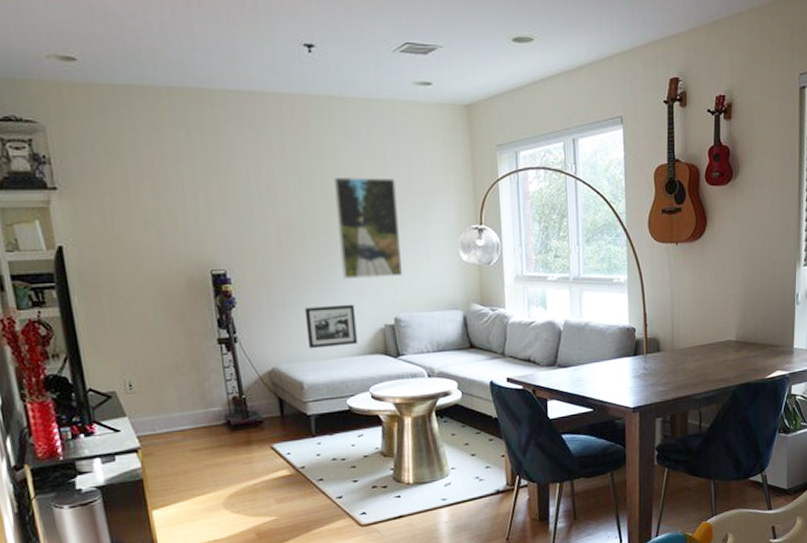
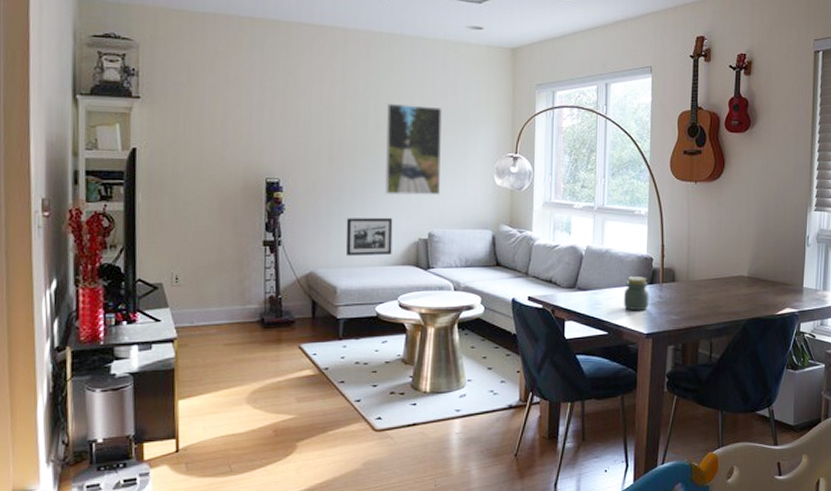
jar: none [606,348,634,386] -> present [623,276,650,311]

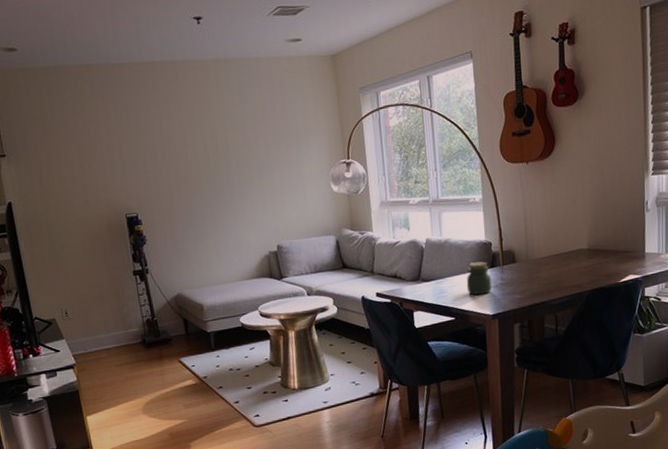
picture frame: present [345,217,393,257] -> none [202,235,247,276]
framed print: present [384,103,443,195] -> none [221,125,282,215]

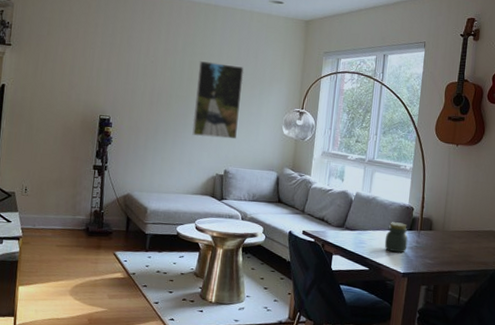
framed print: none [221,125,282,215] -> present [192,61,244,139]

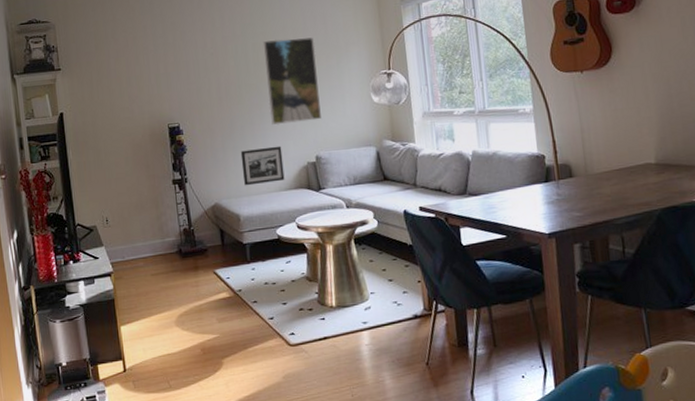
picture frame: none [157,152,197,186] -> present [240,146,285,186]
jar: present [384,222,408,253] -> none [517,175,548,212]

